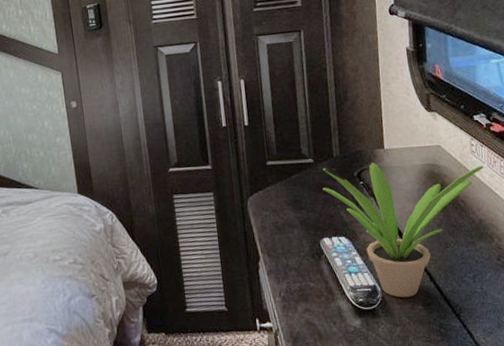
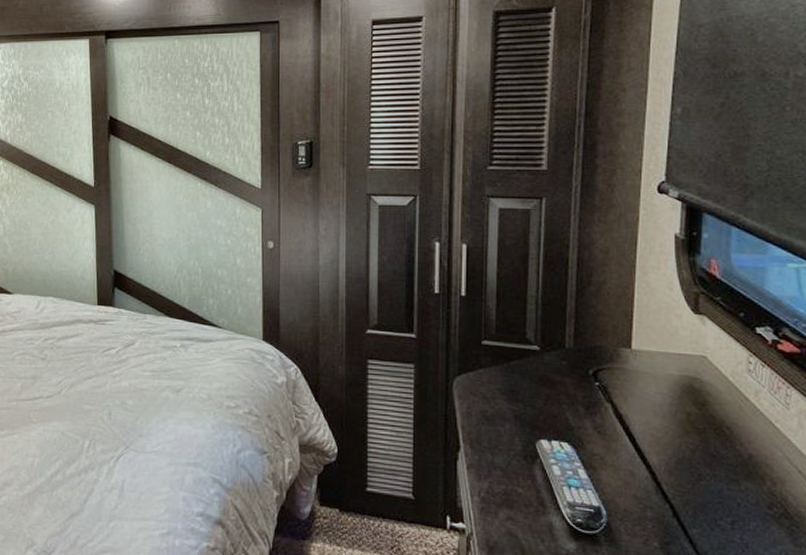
potted plant: present [322,162,483,298] -> none [547,358,762,530]

